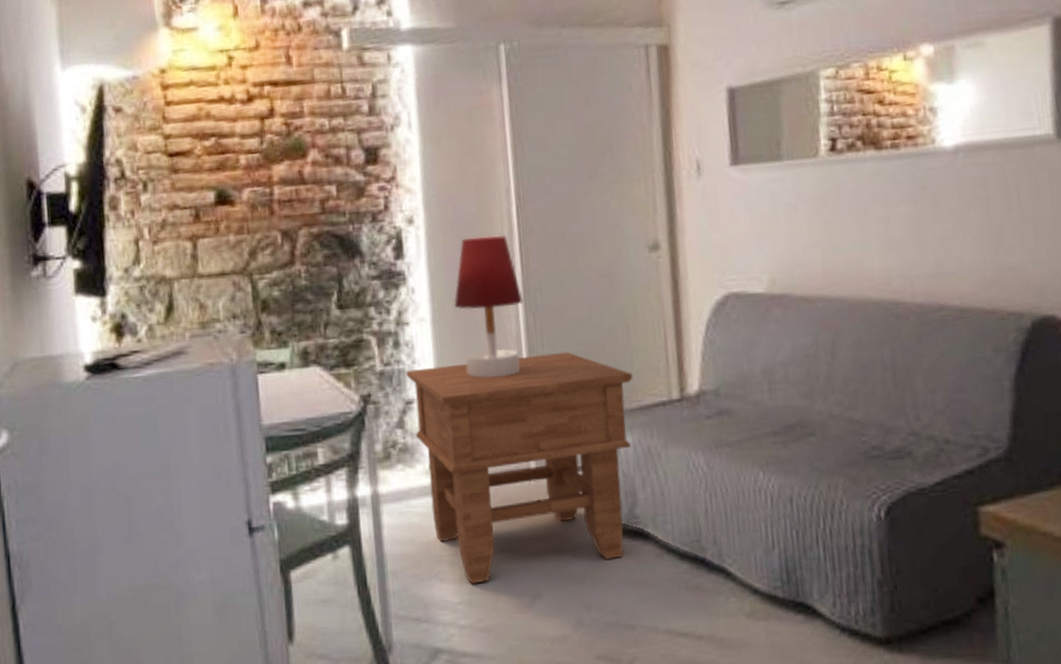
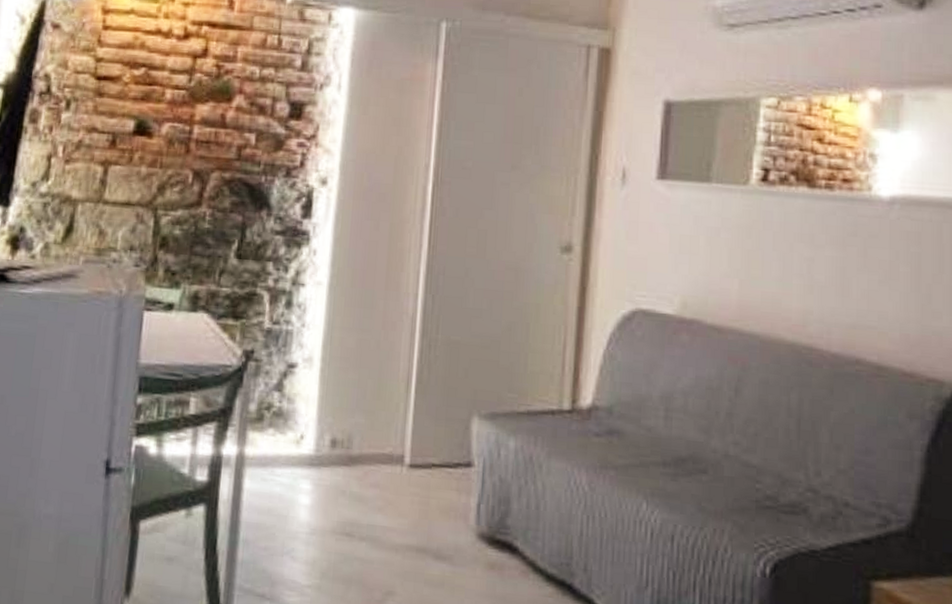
side table: present [405,351,633,584] -> none [292,332,525,569]
table lamp: present [454,236,523,378] -> none [354,208,425,356]

